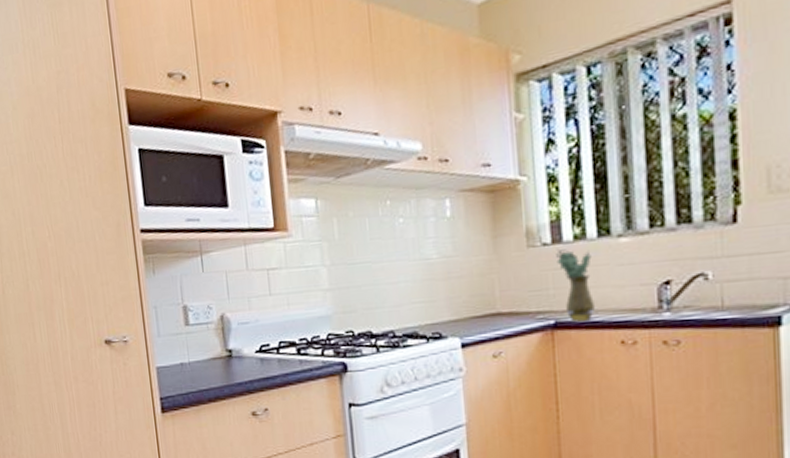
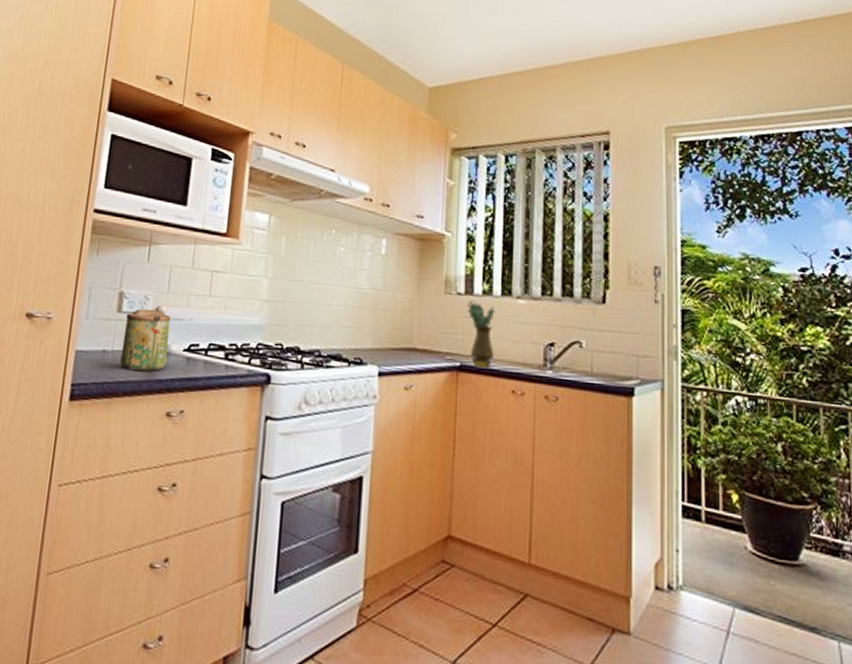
canister: none [194,317,242,378] -> present [120,308,172,372]

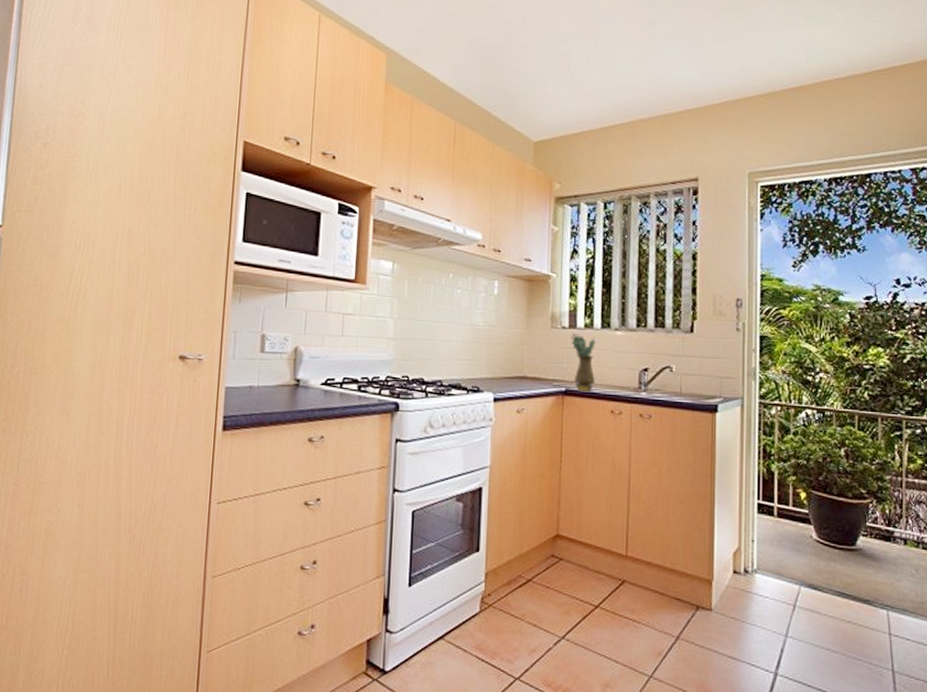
canister: present [120,308,172,372] -> none [265,348,309,404]

